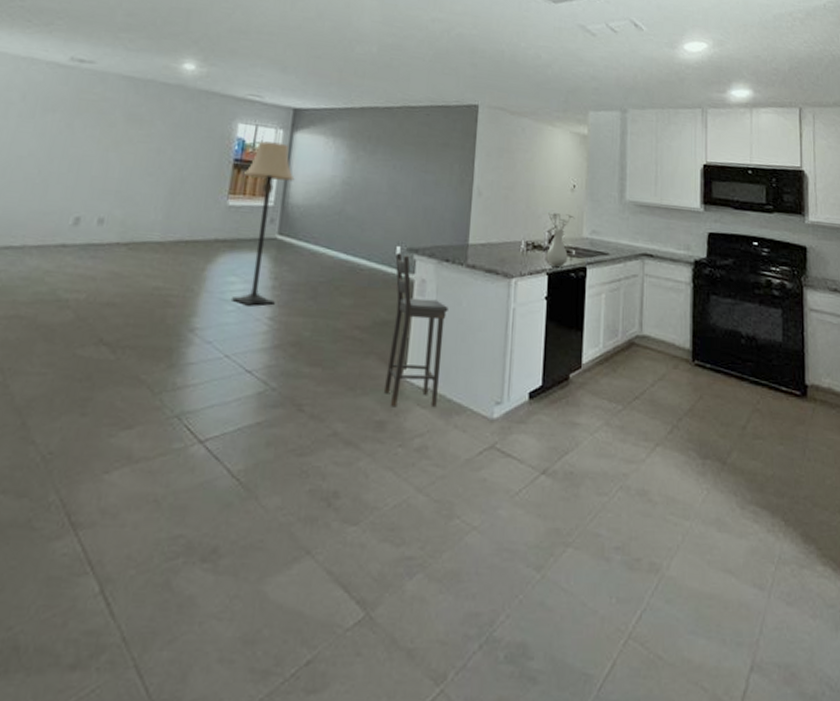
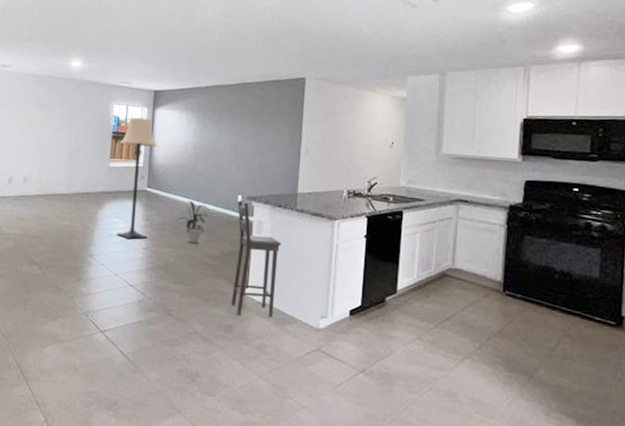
house plant: none [313,253,361,310] -> present [175,201,211,243]
vase: present [544,210,575,268] -> none [364,164,393,212]

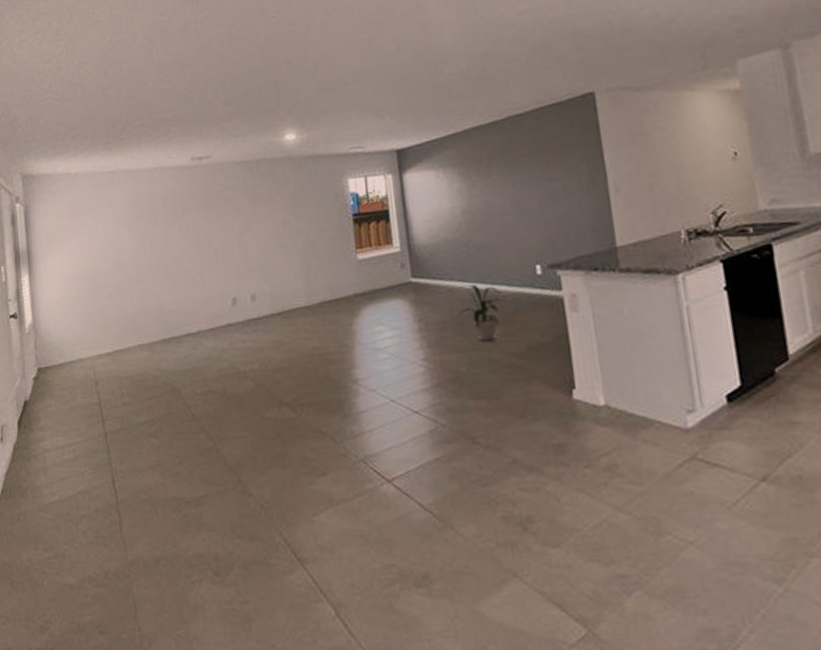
lamp: present [117,117,157,240] -> none [364,187,425,351]
bar stool: present [231,200,281,317] -> none [536,271,618,429]

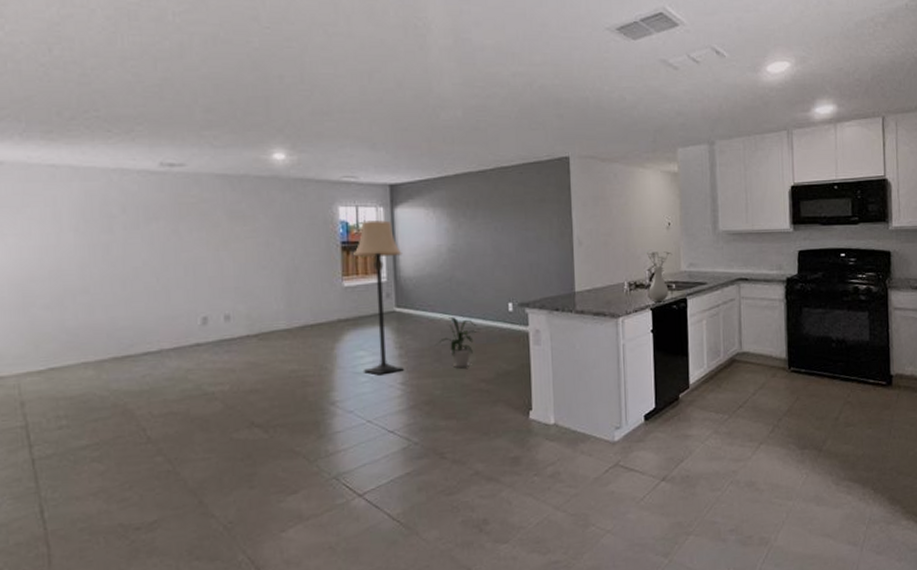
lamp: none [364,187,425,351] -> present [352,220,404,375]
vase: none [702,187,745,252] -> present [643,249,672,303]

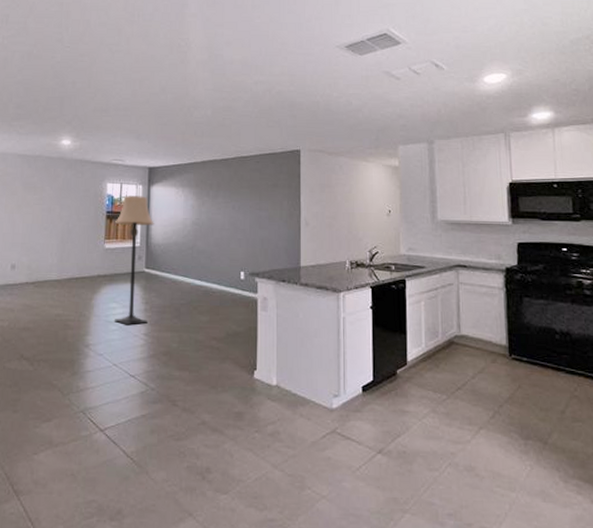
house plant: present [436,317,479,368] -> none [176,280,214,325]
vase: present [643,249,672,303] -> none [364,233,392,282]

